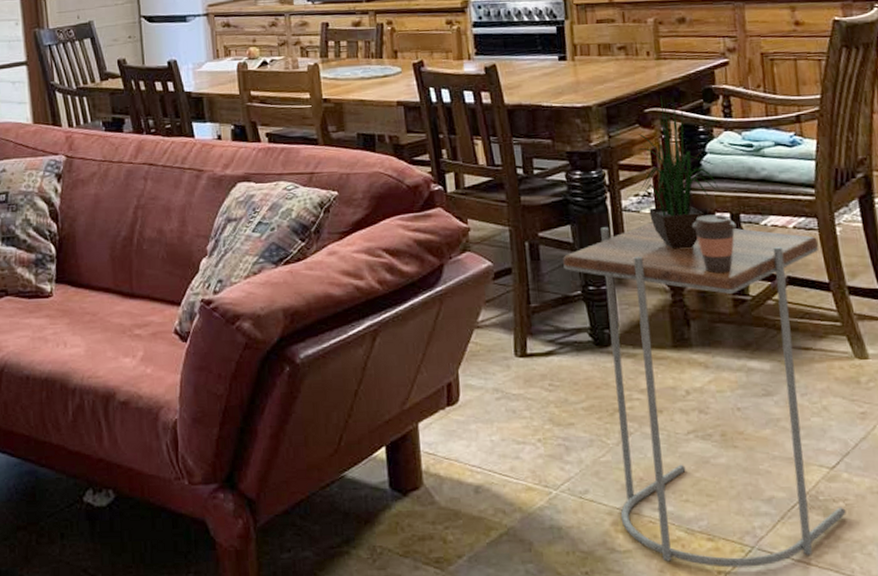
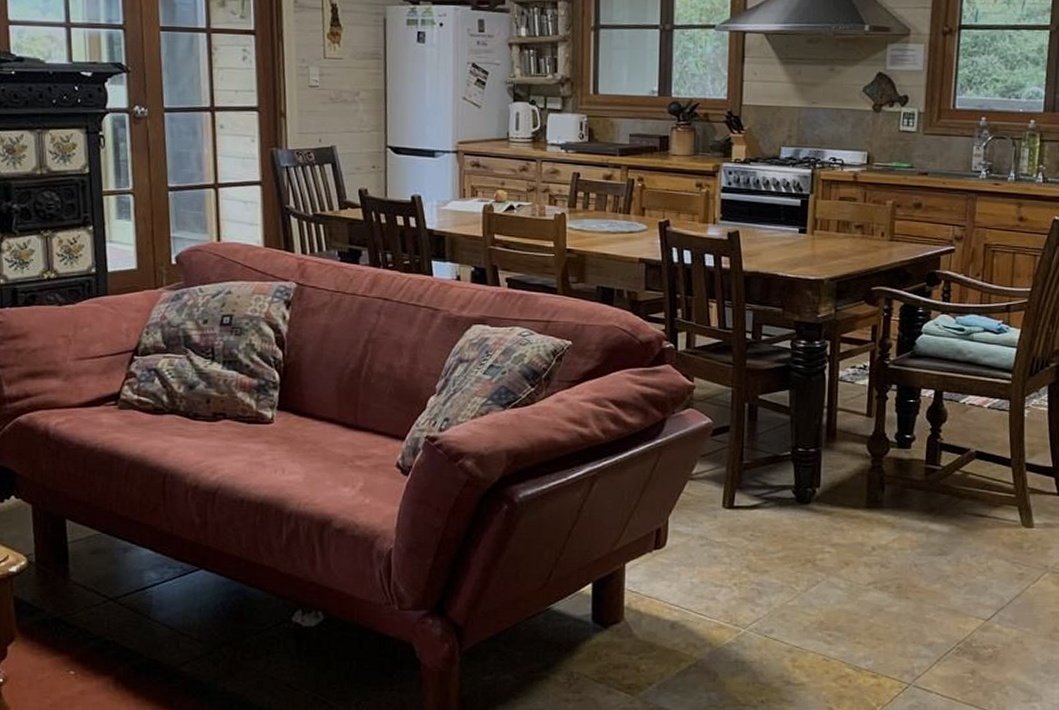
side table: present [563,222,846,568] -> none [778,393,1008,701]
potted plant: present [636,95,720,250] -> none [854,275,929,420]
coffee cup: present [692,214,737,274] -> none [899,390,939,444]

